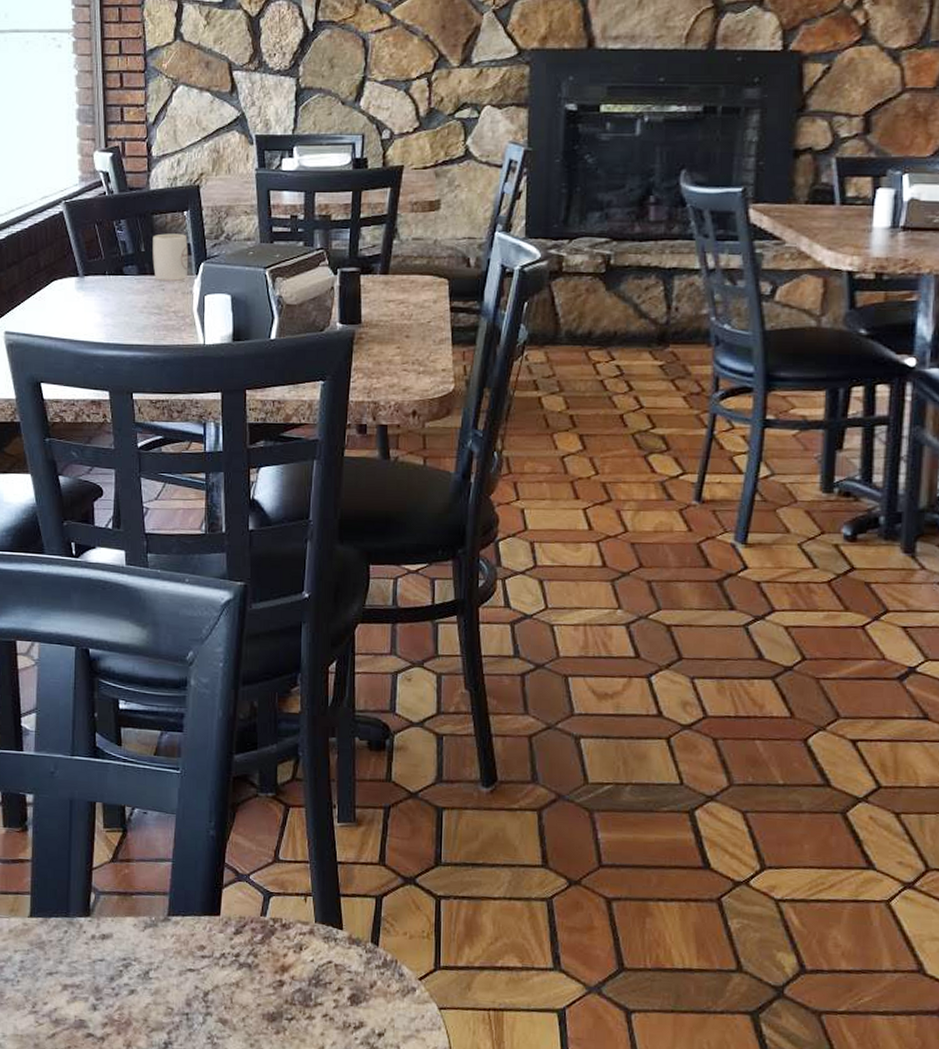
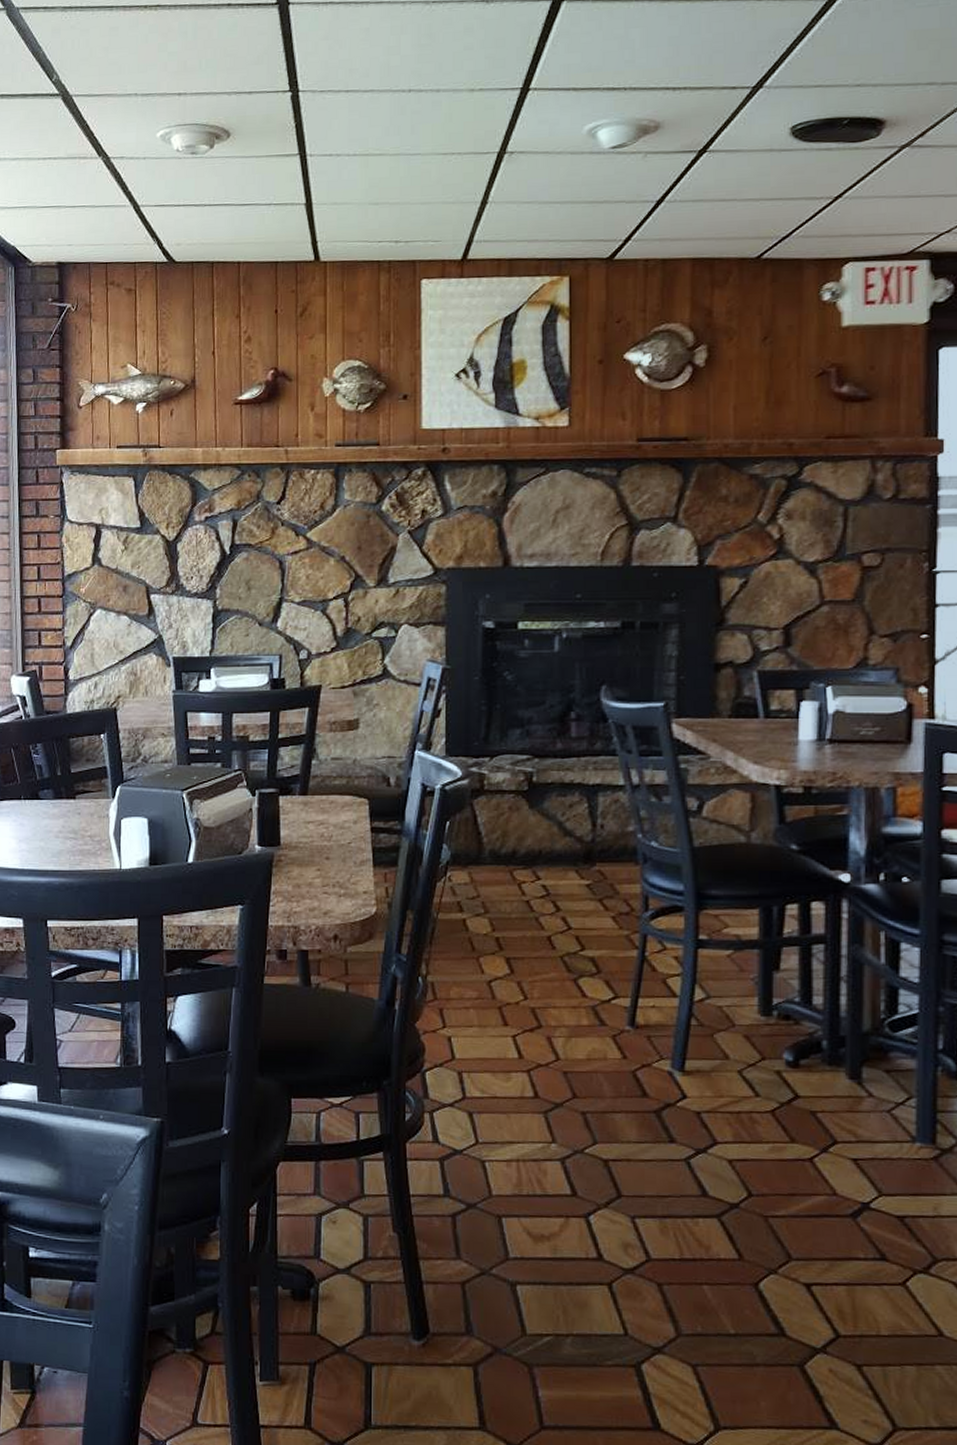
mug: present [152,233,189,282] -> none [68,757,105,806]

